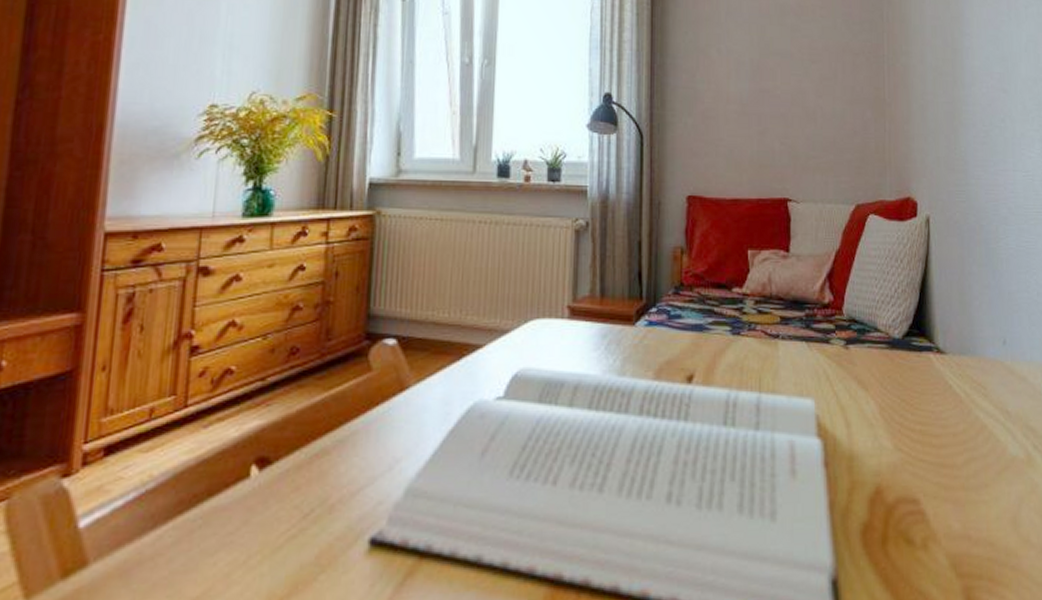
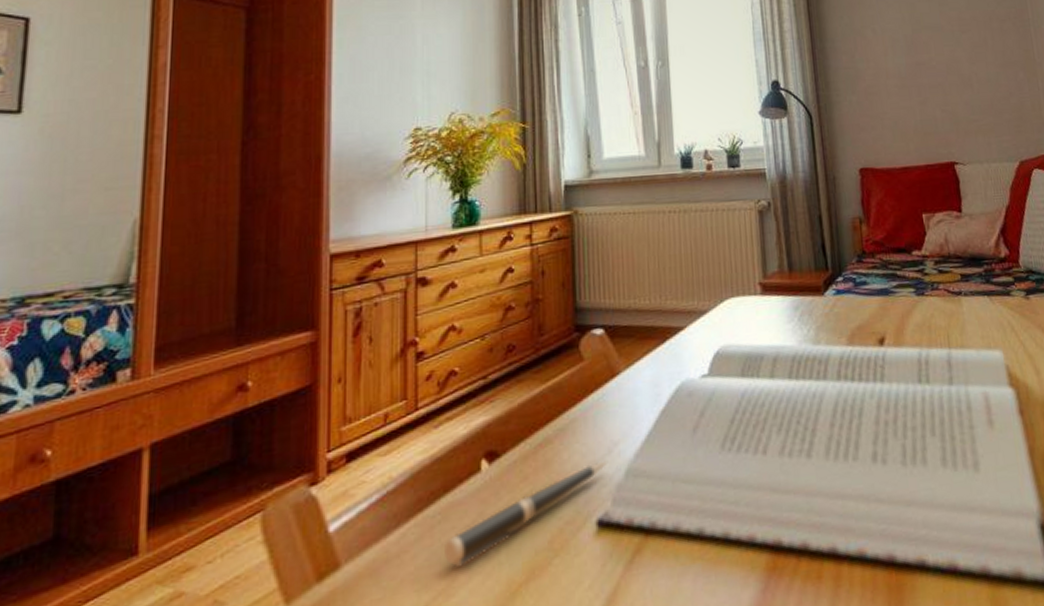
pen: none [202,477,388,574] -> present [444,460,608,567]

